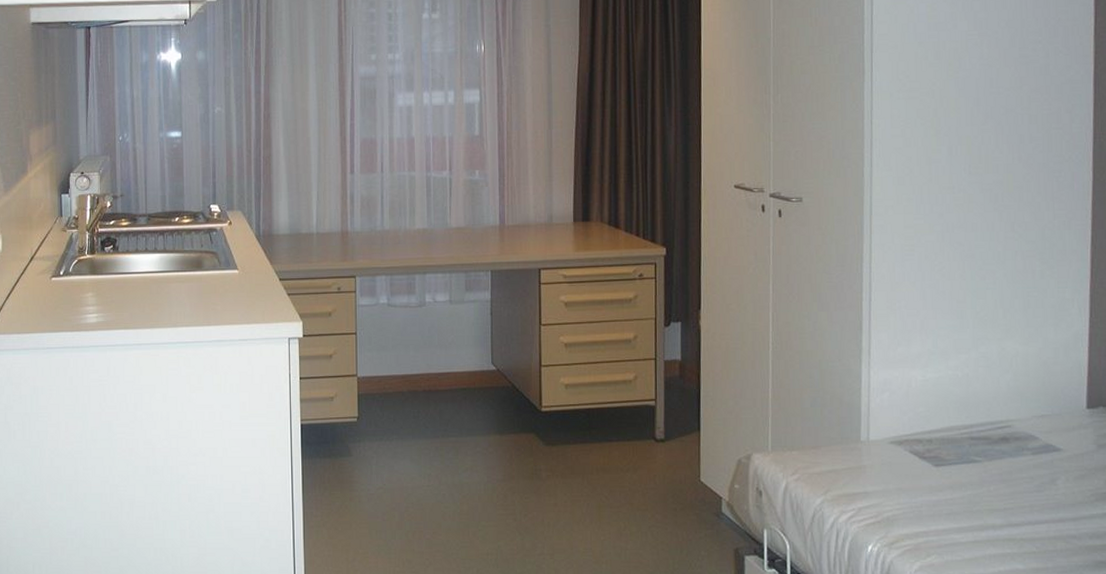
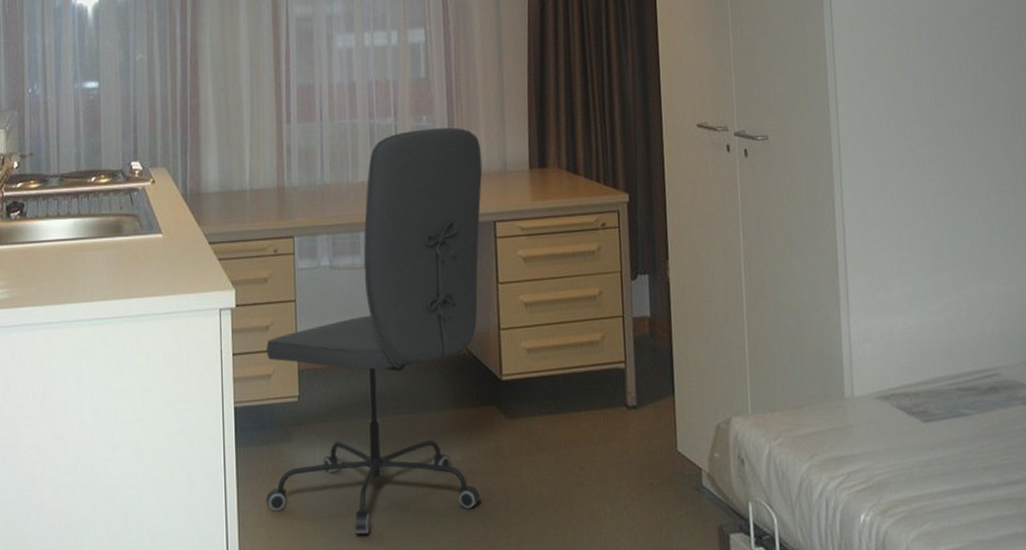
office chair: none [328,182,530,539] -> present [266,127,483,534]

